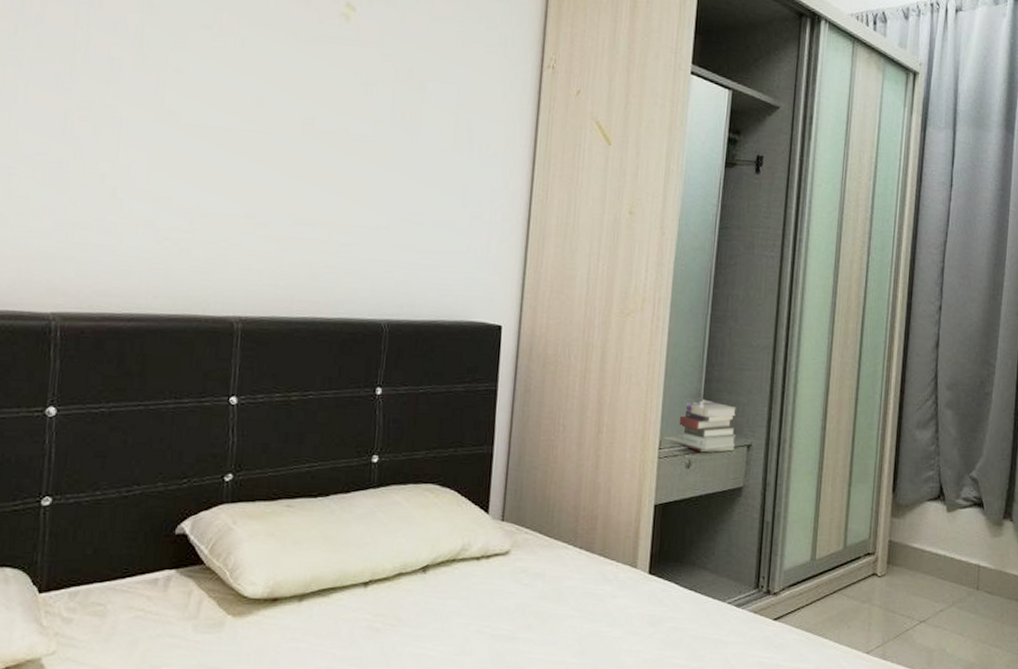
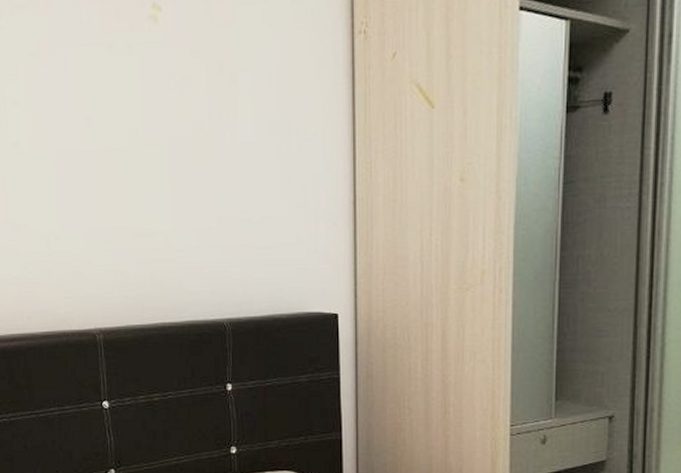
books: present [664,399,736,453] -> none [515,371,595,427]

